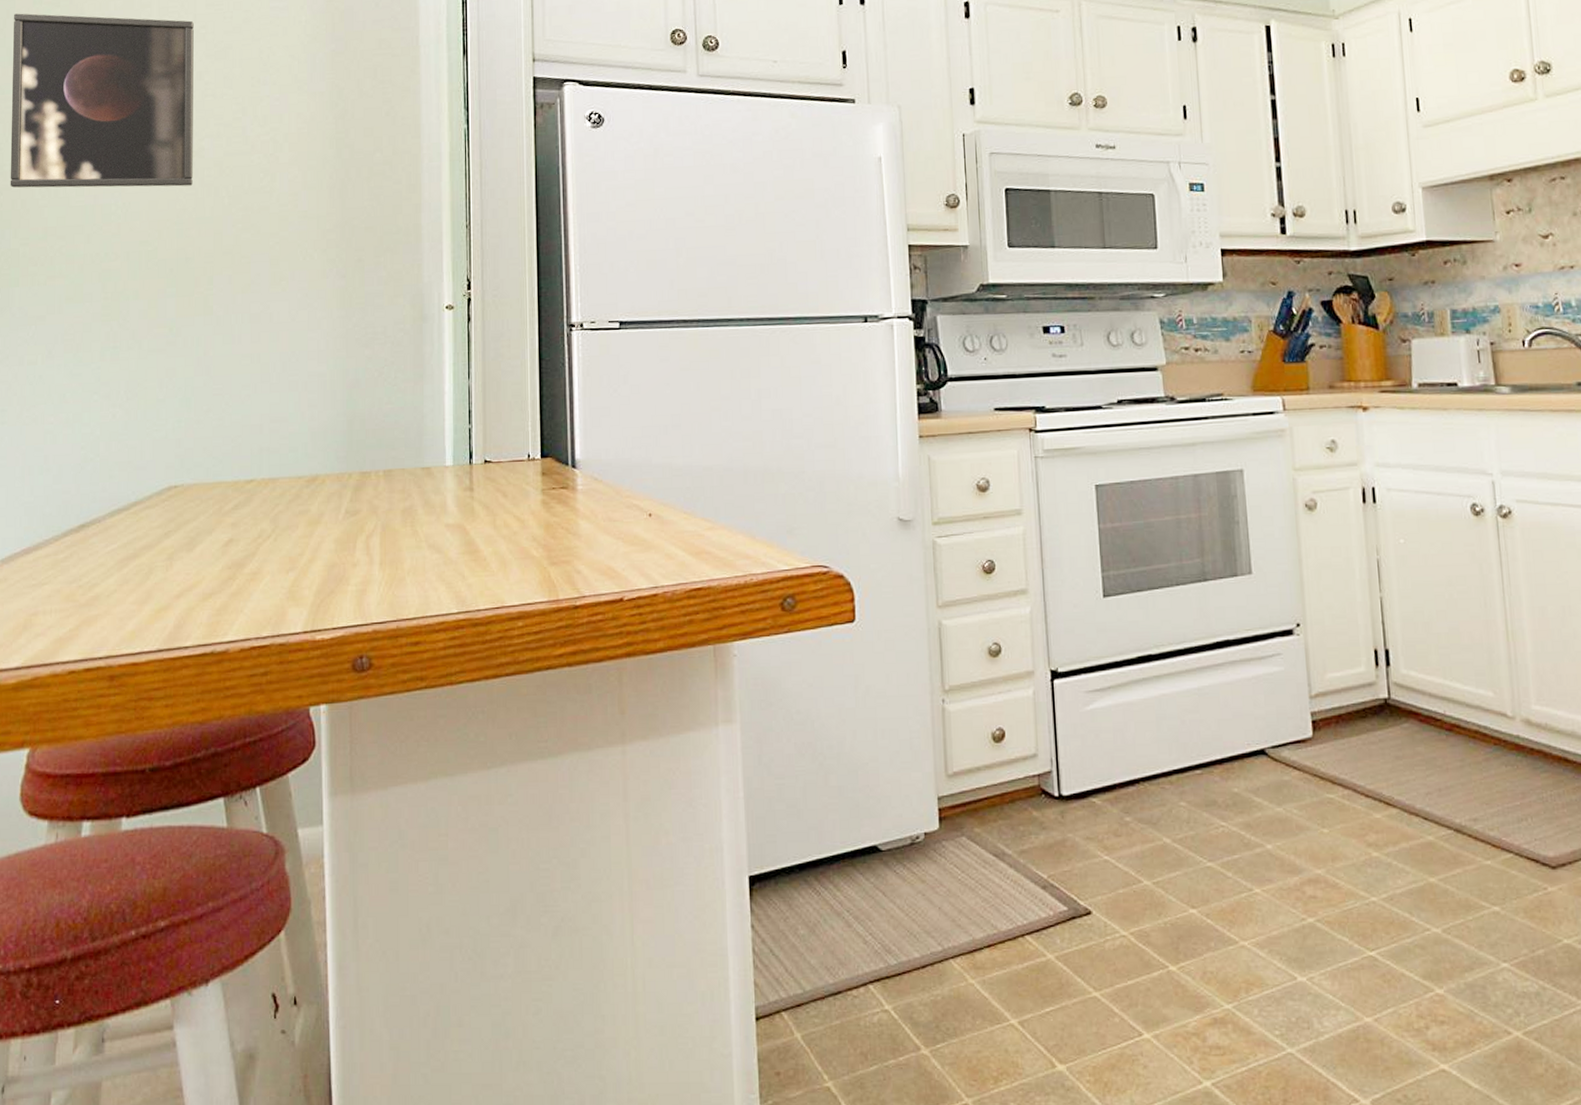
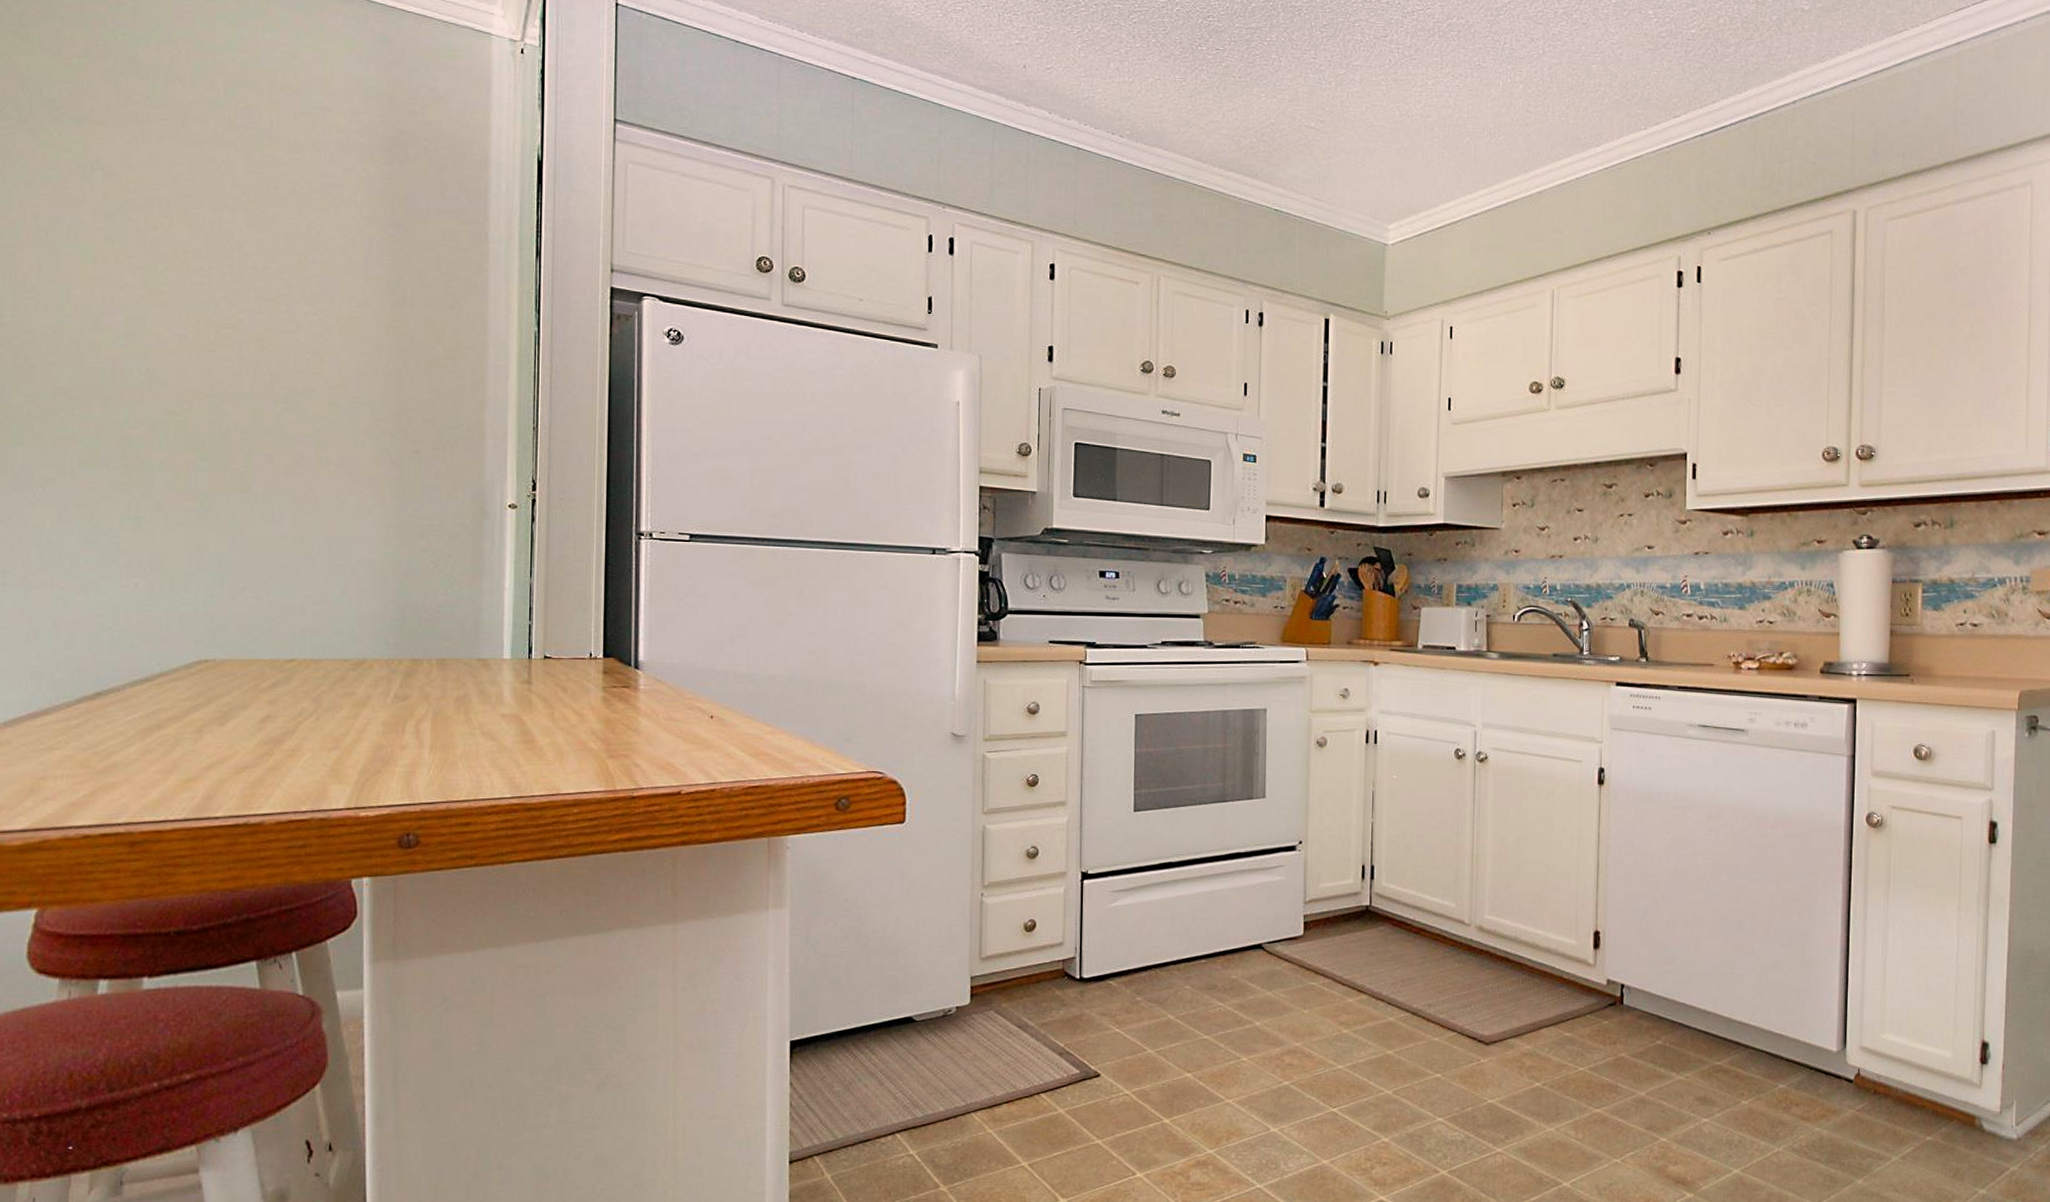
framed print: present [10,13,194,188] -> none [11,153,232,359]

